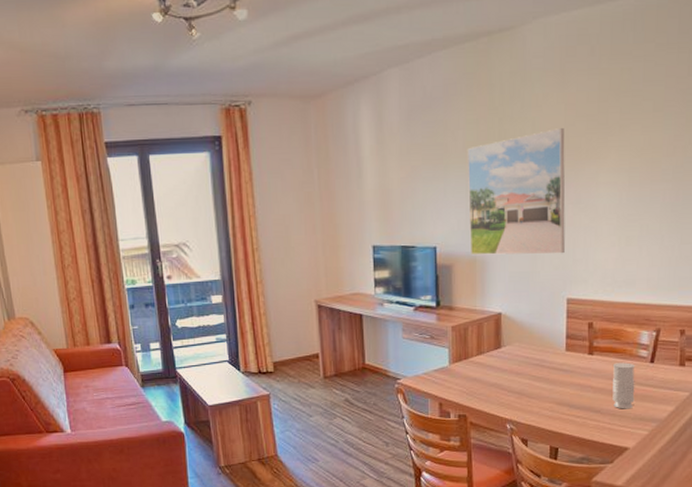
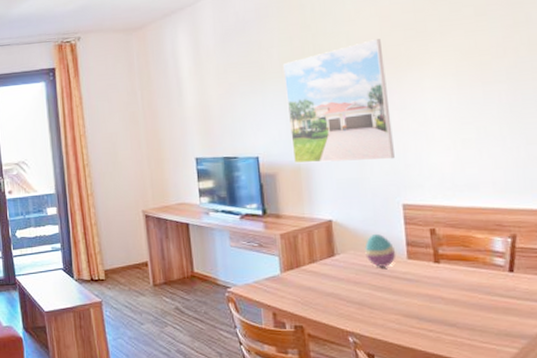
decorative egg: none [529,326,556,359] -> present [365,233,396,267]
candle: present [612,362,635,409] -> none [463,271,496,323]

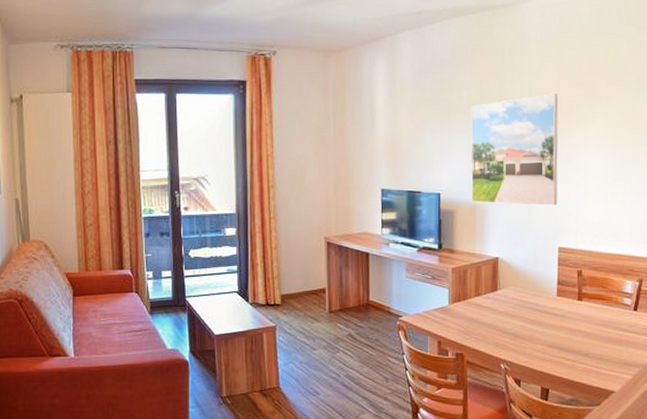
decorative egg: present [365,233,396,267] -> none [523,272,548,302]

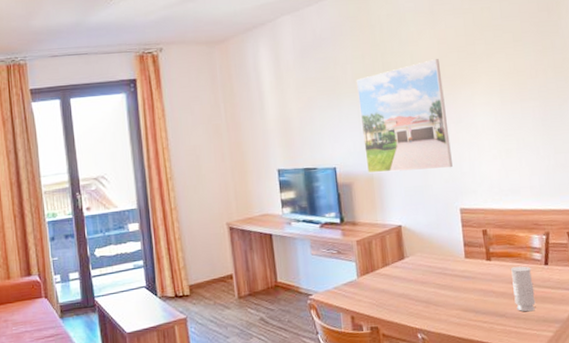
candle: none [599,309,620,354] -> present [510,266,536,312]

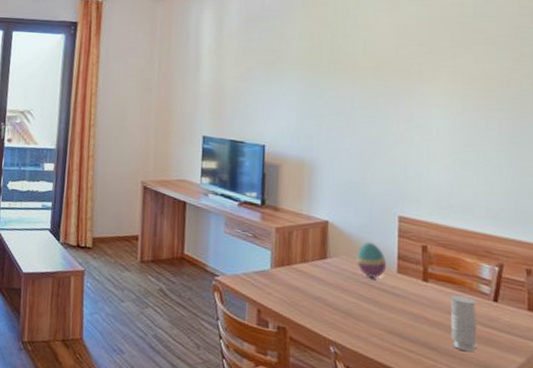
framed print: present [356,59,453,174] -> none [298,49,397,169]
decorative egg: none [429,236,456,267] -> present [357,241,387,278]

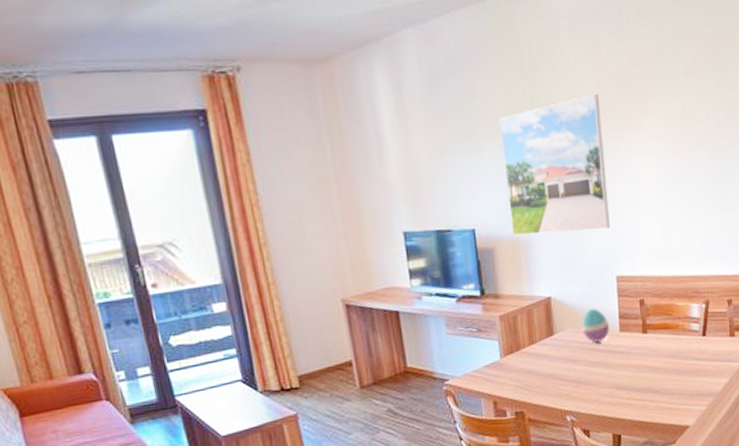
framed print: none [298,49,397,169] -> present [498,94,610,237]
candle: present [450,295,477,352] -> none [666,338,691,387]

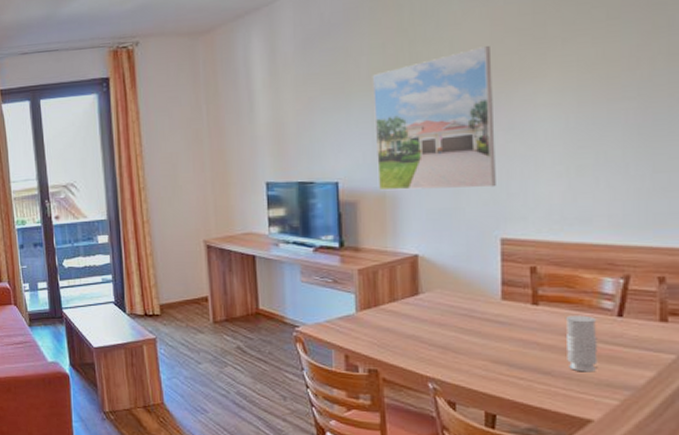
decorative egg: present [582,308,610,343] -> none [453,270,489,308]
candle: none [666,338,691,387] -> present [565,315,598,372]

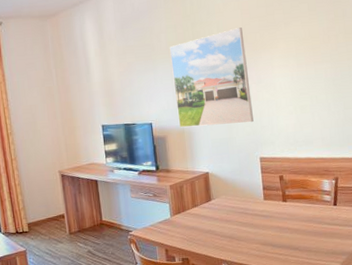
candle: present [565,315,598,372] -> none [303,206,325,246]

